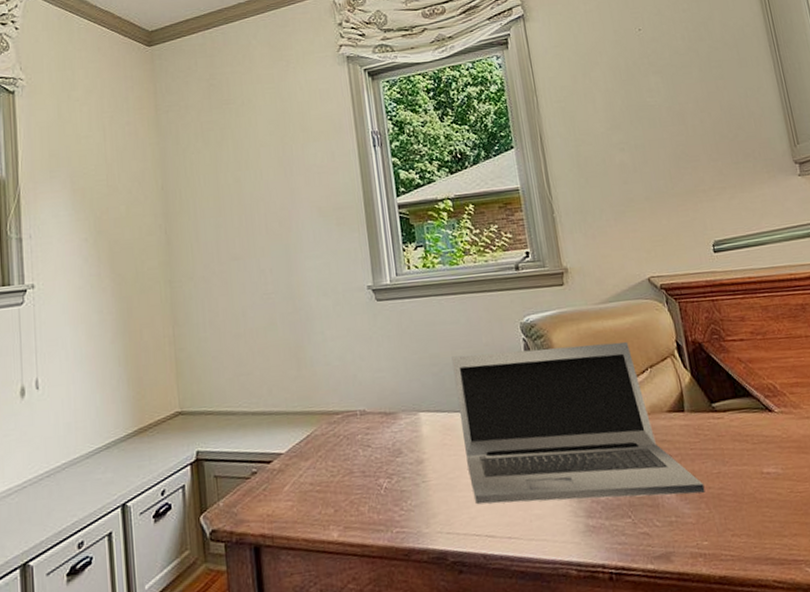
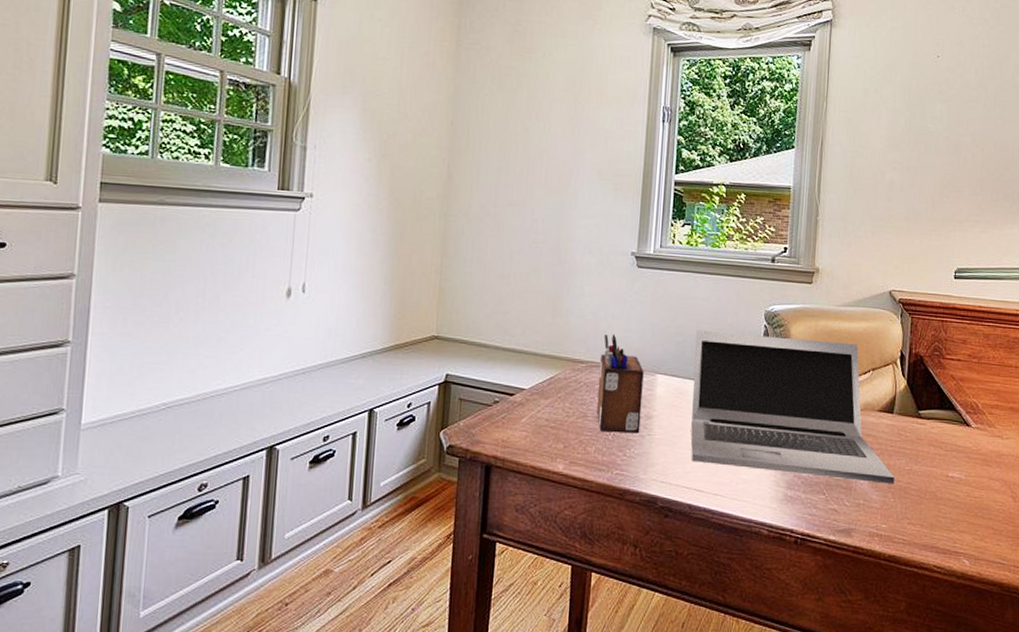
desk organizer: none [355,376,413,488] -> present [596,333,644,434]

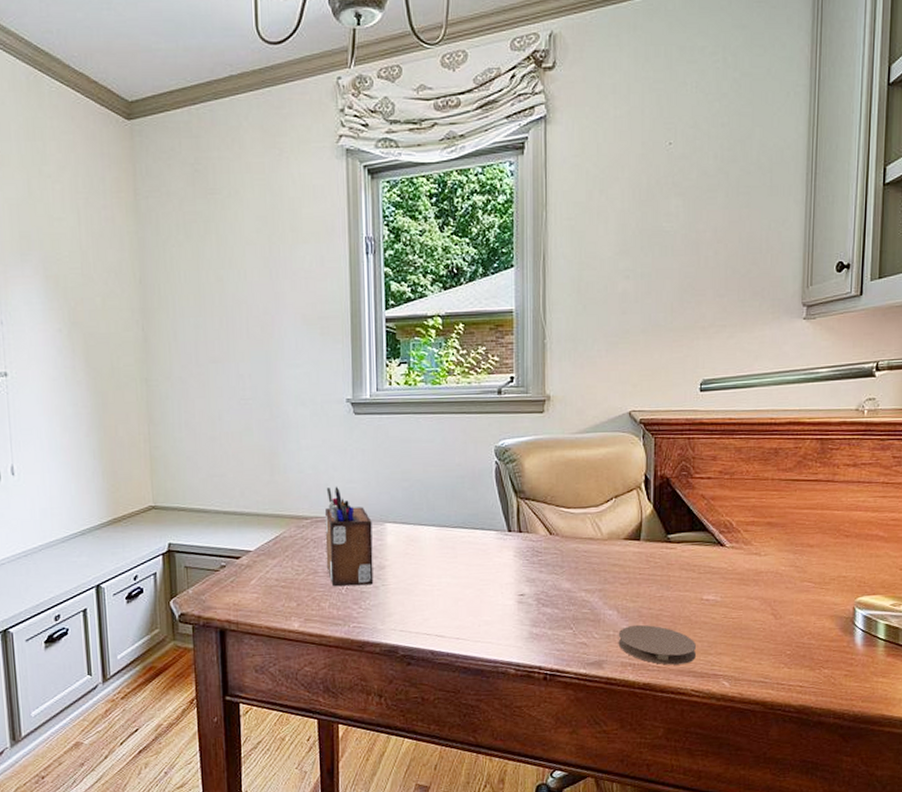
laptop: present [691,330,895,484] -> none [423,471,645,613]
coaster: none [867,495,940,539] -> present [618,624,696,665]

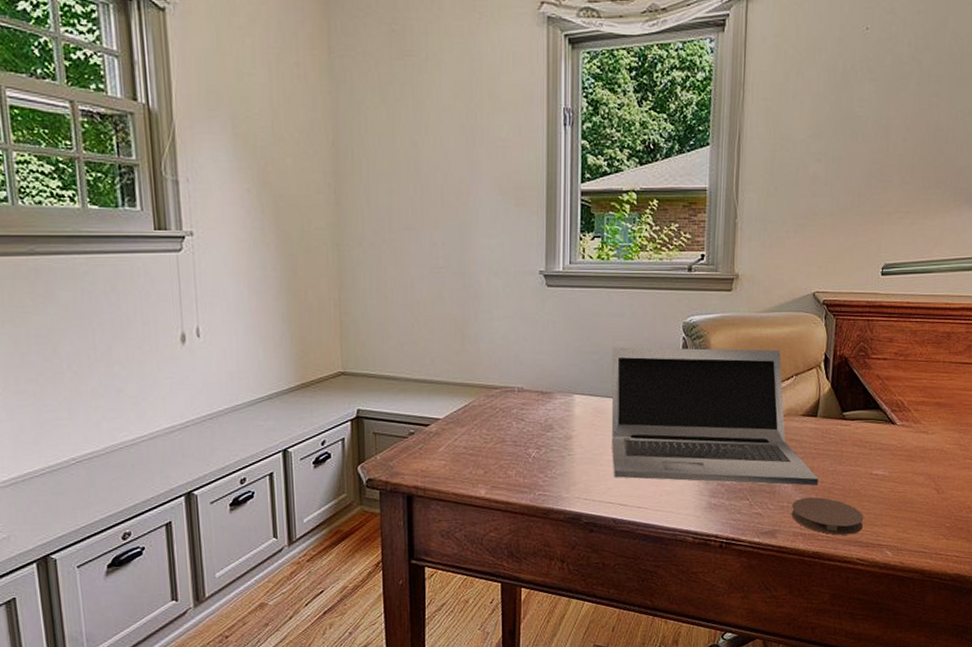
desk organizer: present [324,486,374,587] -> none [514,357,560,456]
laptop: none [423,471,645,613] -> present [611,347,819,486]

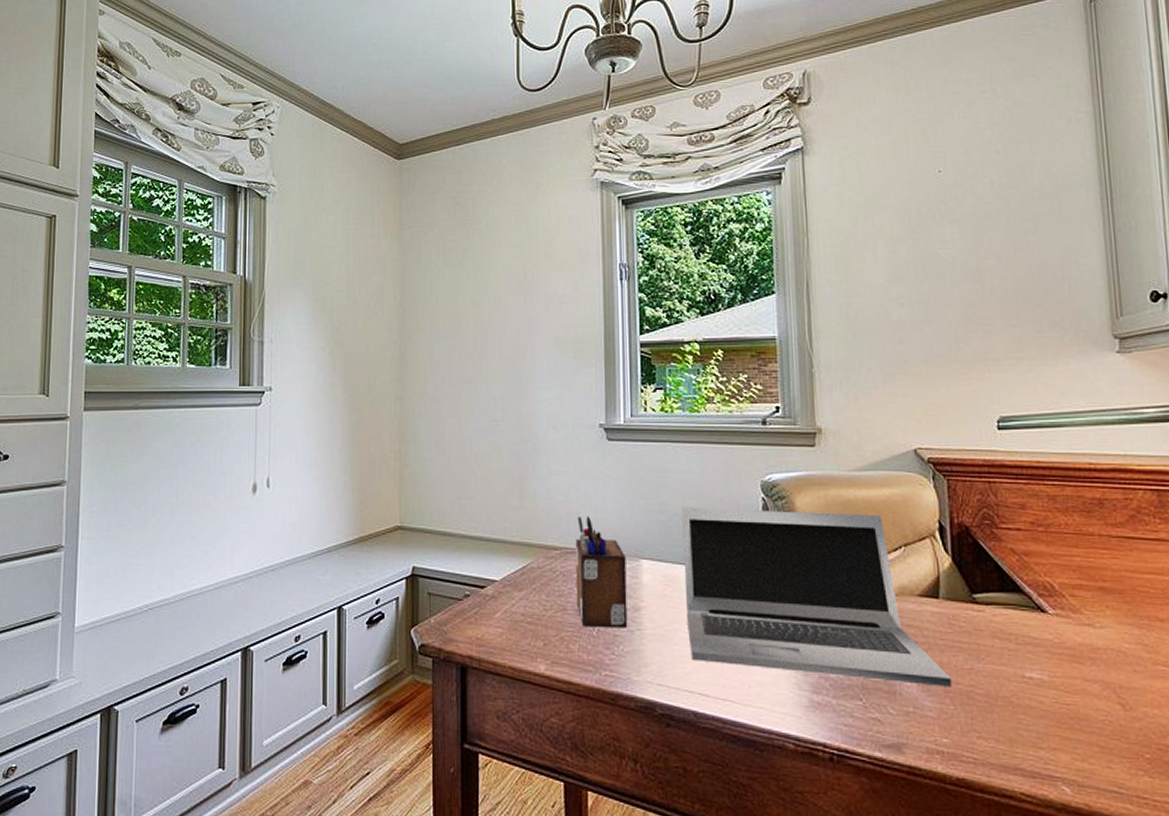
desk organizer: none [514,357,560,456] -> present [575,515,628,628]
coaster: present [791,497,863,535] -> none [919,702,1022,758]

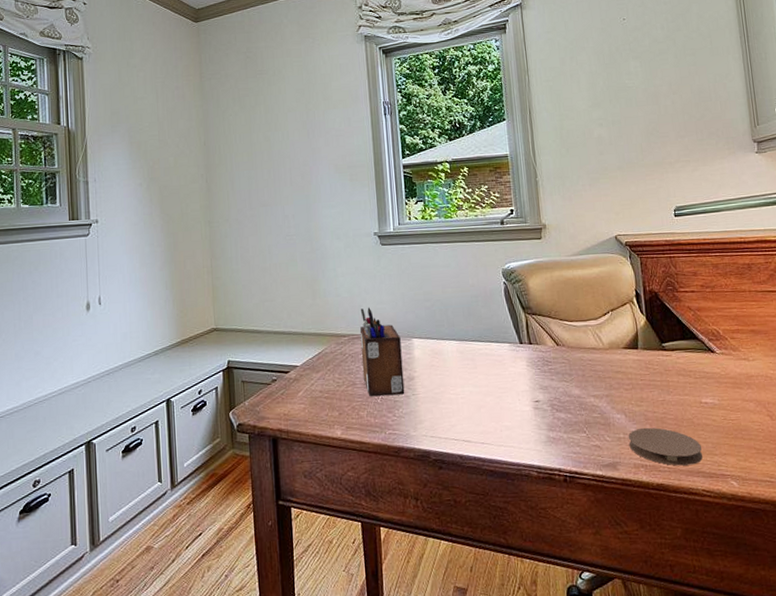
laptop: present [682,507,952,687] -> none [442,288,651,417]
coaster: none [919,702,1022,758] -> present [628,427,702,466]

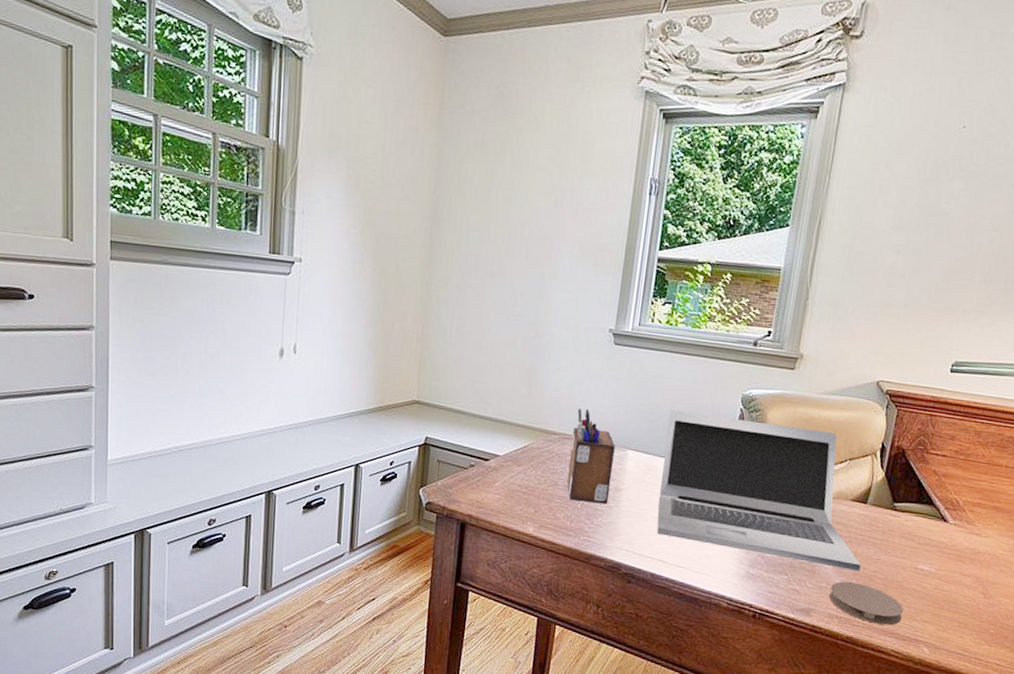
laptop: none [442,288,651,417] -> present [657,409,861,571]

